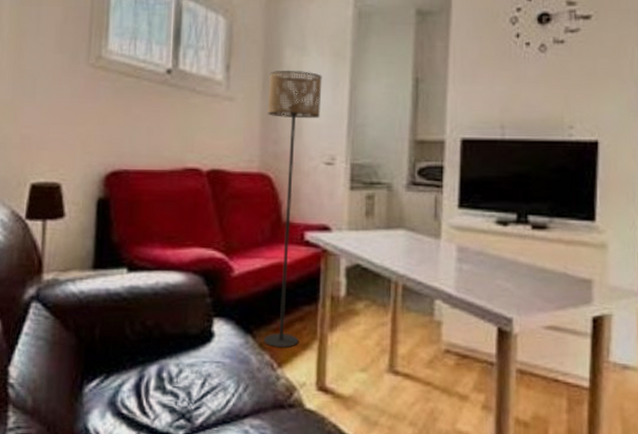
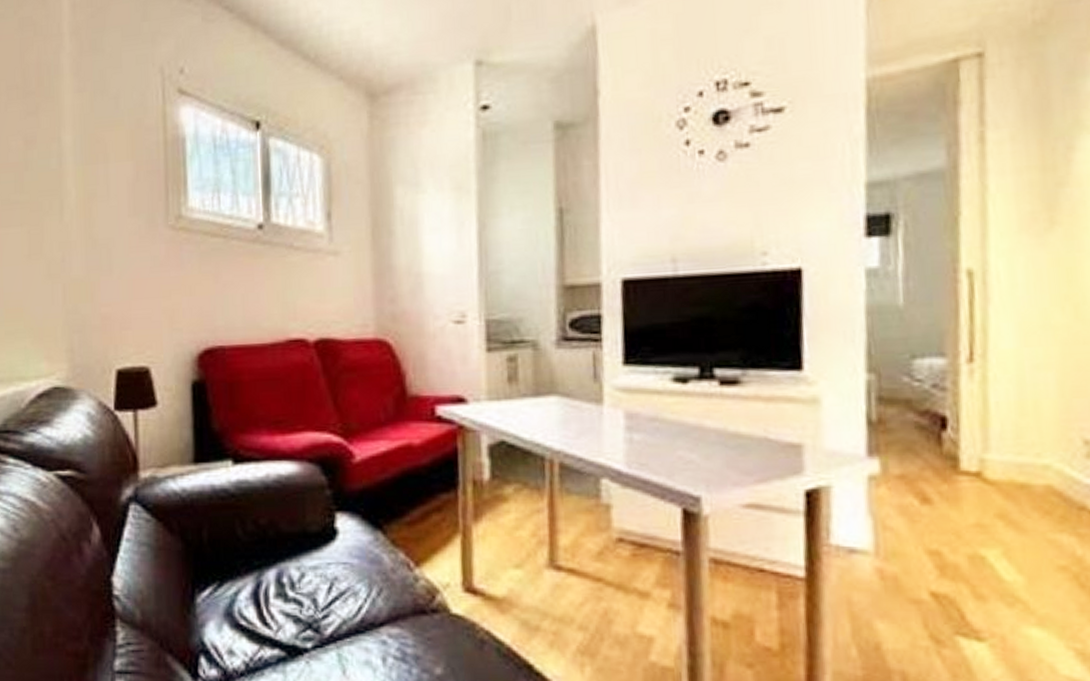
floor lamp: present [264,71,322,348] -> none [379,211,444,545]

